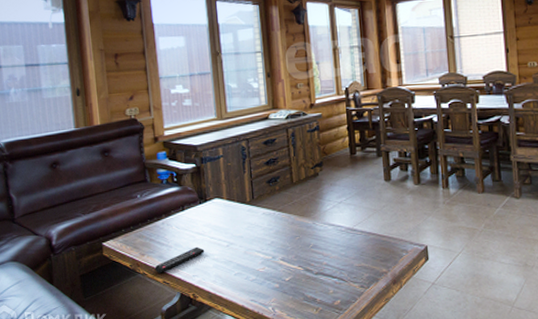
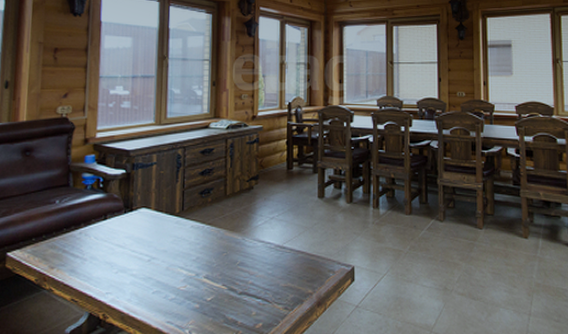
remote control: present [154,246,205,274] -> none [63,260,123,290]

